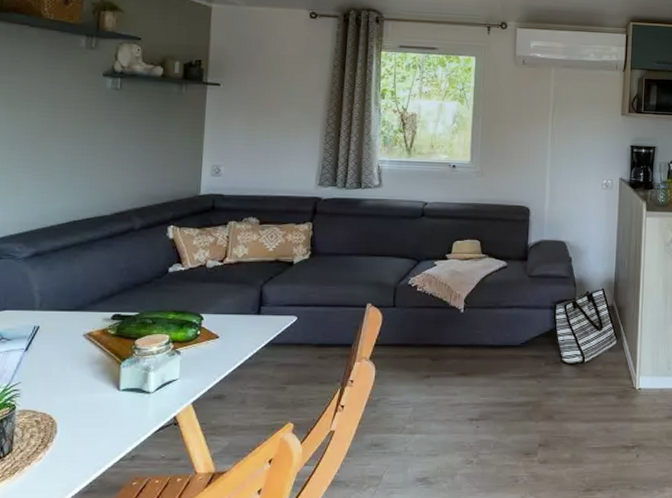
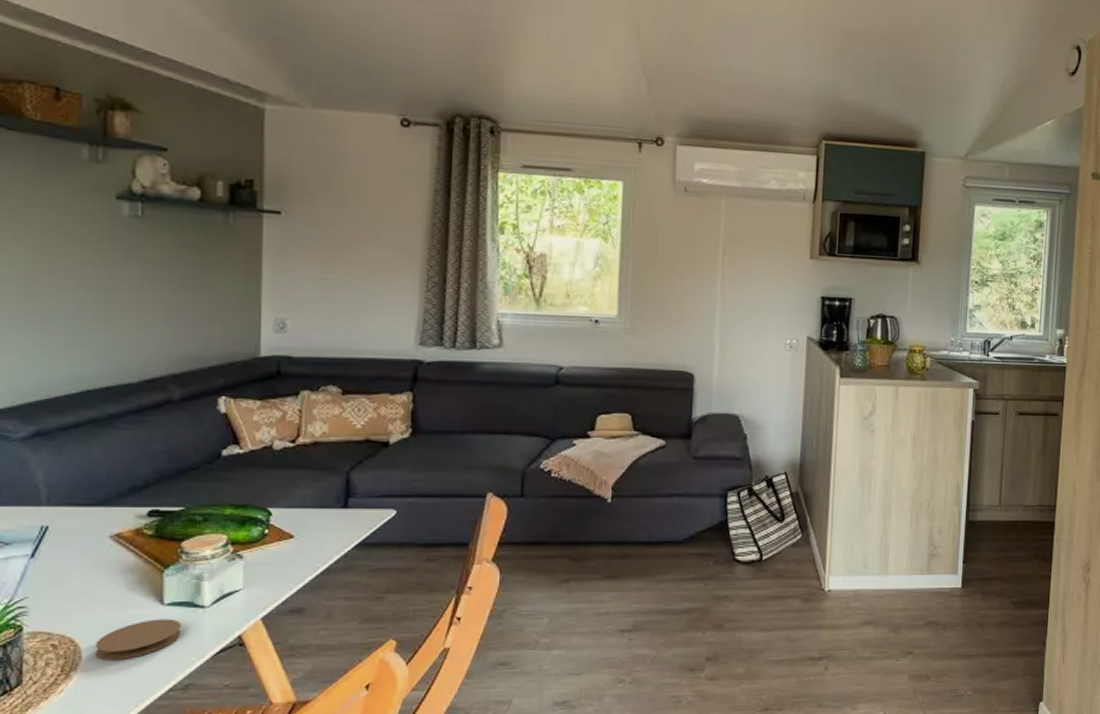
coaster: none [67,402,132,434] -> present [95,619,181,660]

